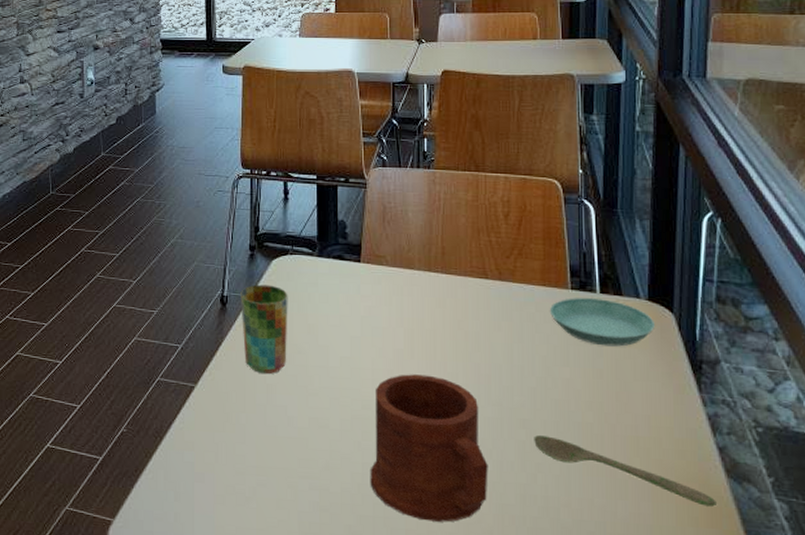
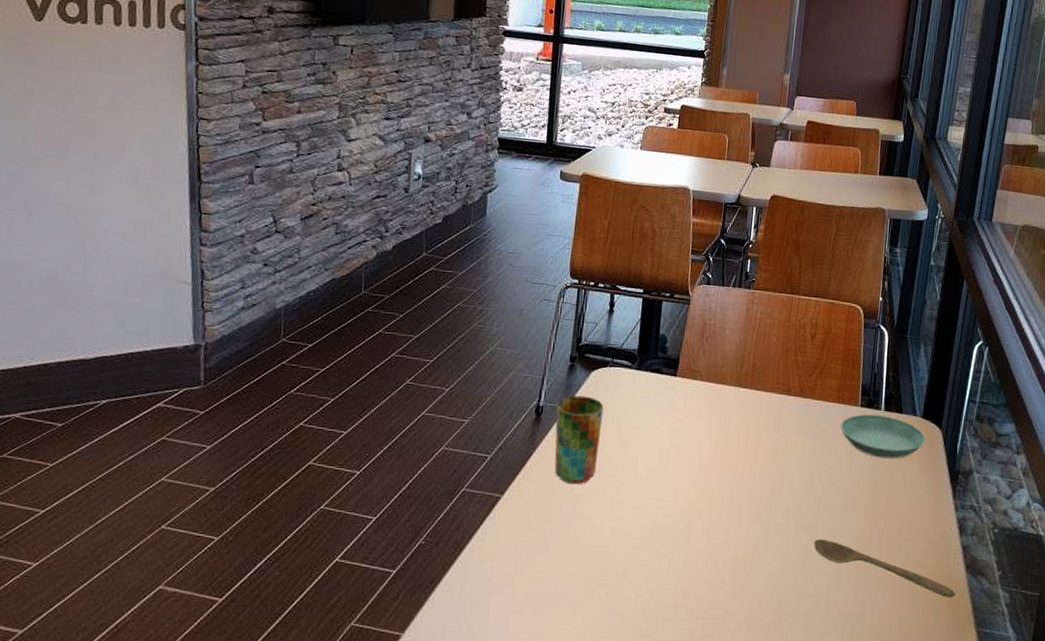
mug: present [370,374,488,522] -> none [663,484,772,621]

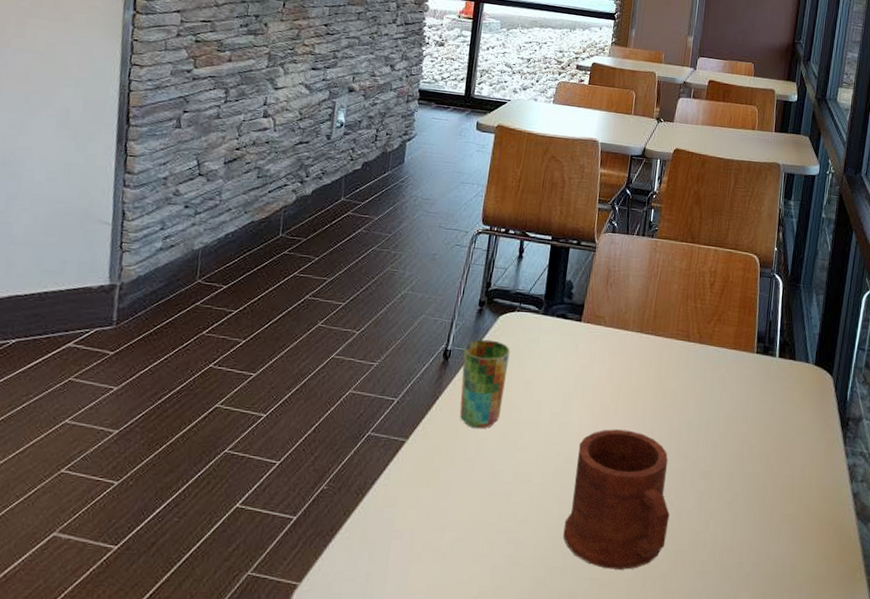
mug: none [663,484,772,621] -> present [563,429,670,570]
spoon: present [814,539,956,598] -> none [710,486,847,545]
saucer: present [840,414,926,459] -> none [736,360,818,405]

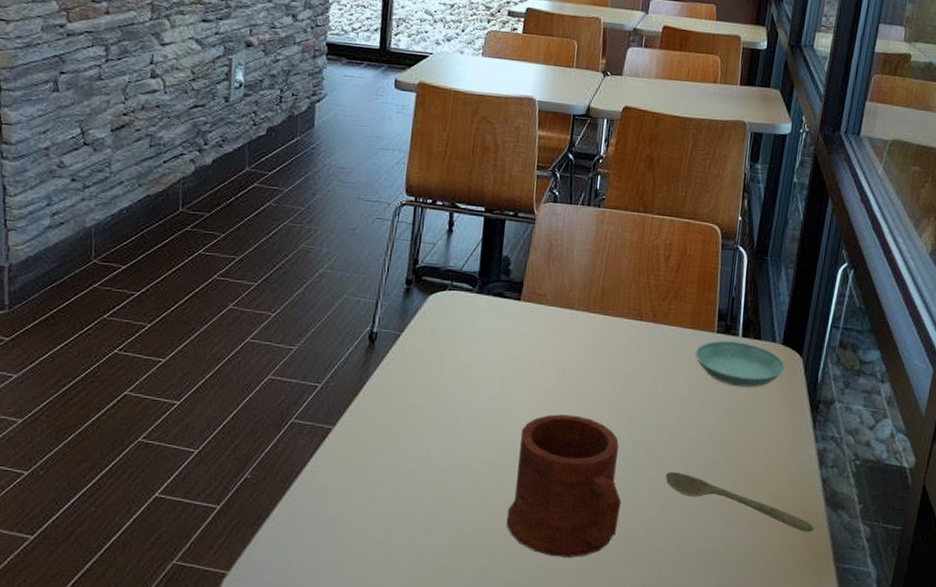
cup: present [459,339,510,429] -> none [389,320,443,415]
spoon: none [710,486,847,545] -> present [665,472,814,532]
saucer: none [736,360,818,405] -> present [694,340,785,388]

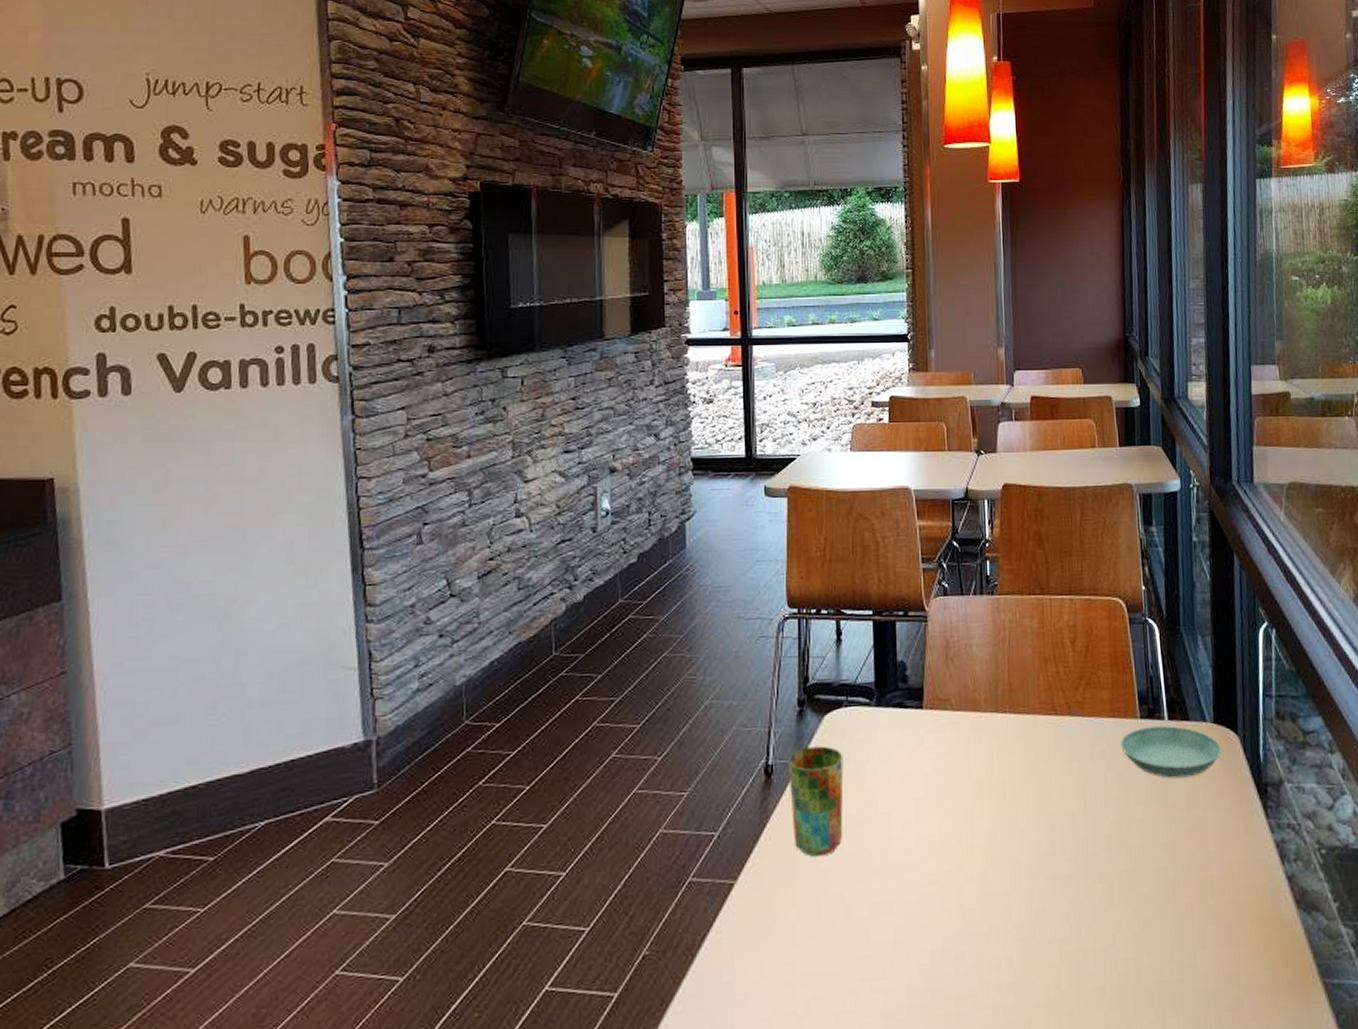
cup: none [389,320,443,415] -> present [788,745,844,857]
mug: present [506,414,621,558] -> none [939,834,1066,1011]
spoon: present [665,472,814,532] -> none [1111,888,1289,944]

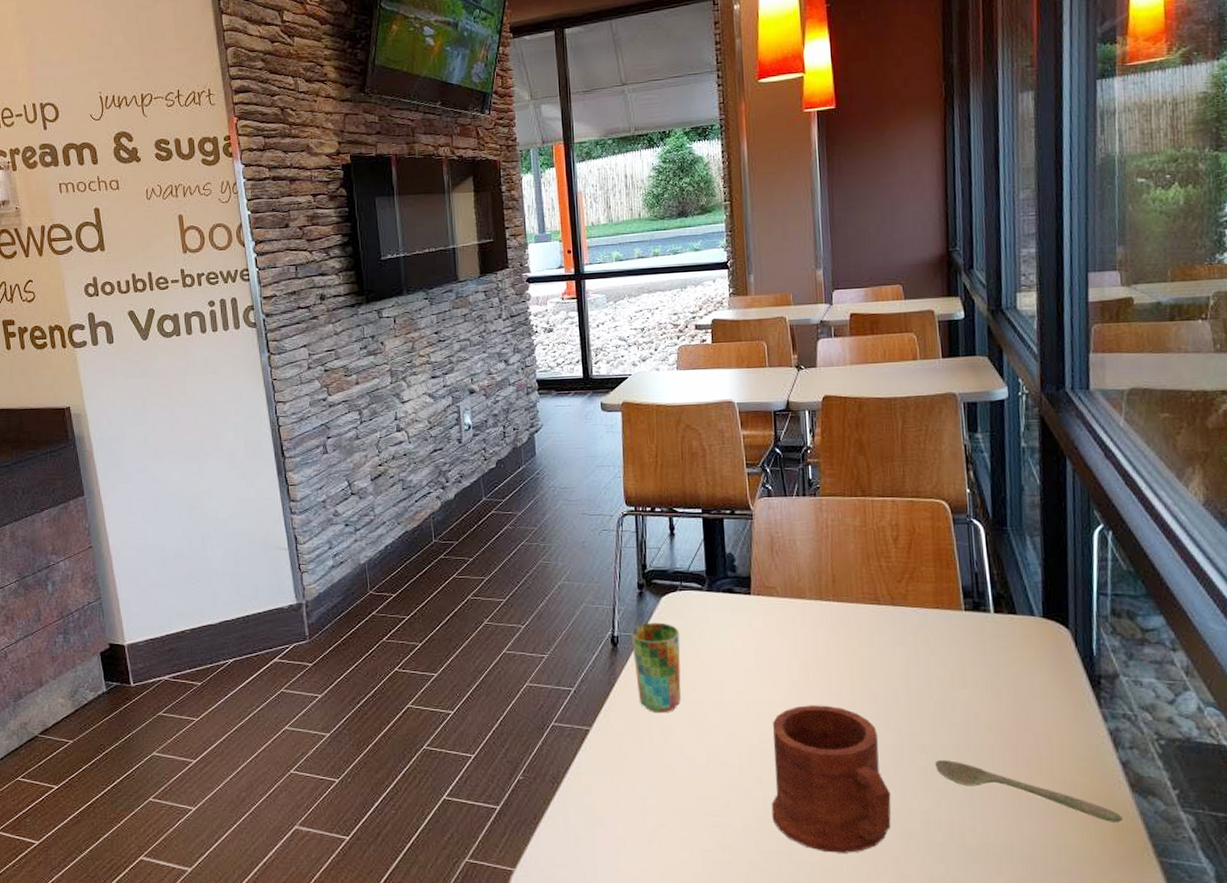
mug: none [939,834,1066,1011] -> present [771,705,891,853]
spoon: none [1111,888,1289,944] -> present [935,760,1123,822]
saucer: present [1120,725,1221,779] -> none [943,617,1051,666]

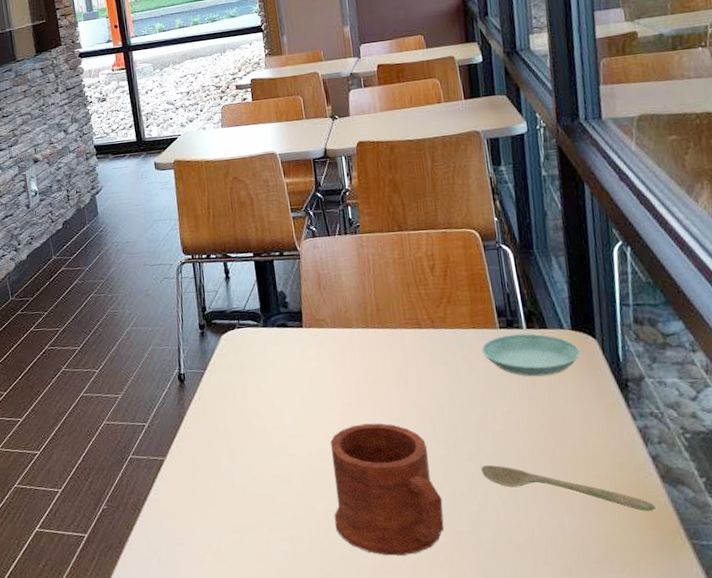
cup: present [631,622,681,714] -> none [196,358,246,441]
saucer: none [943,617,1051,666] -> present [481,333,580,377]

